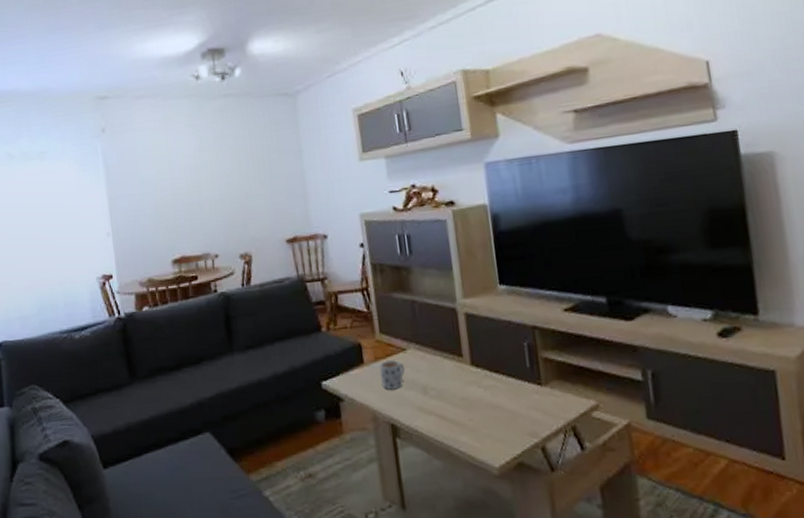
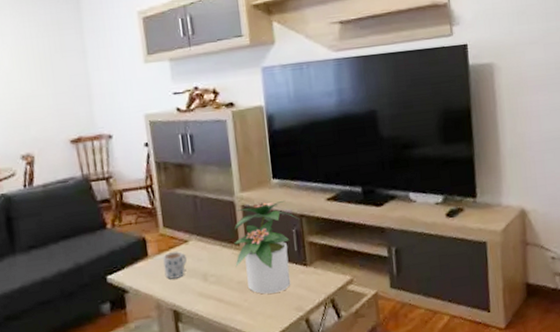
potted plant: none [456,310,532,414] -> present [234,201,300,294]

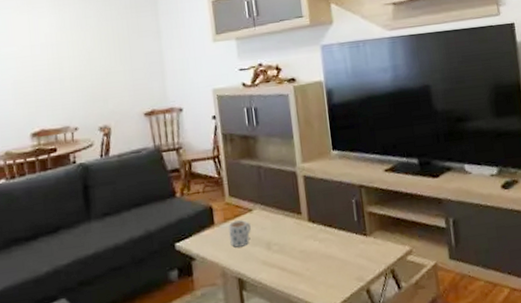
potted plant: present [234,201,300,294] -> none [296,172,359,264]

